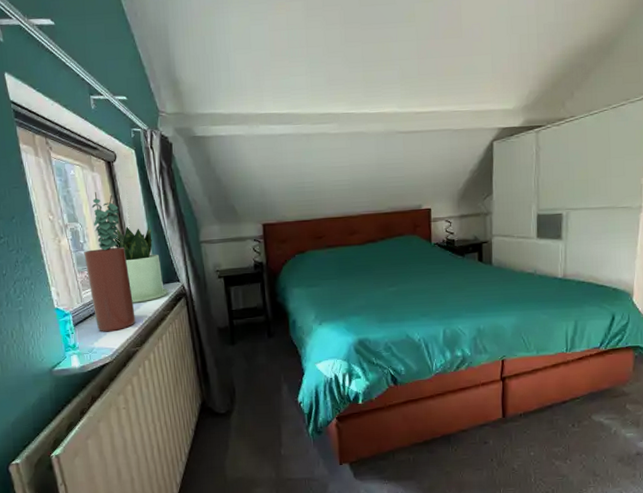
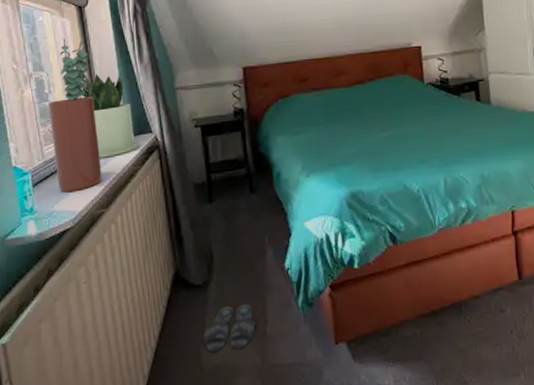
slippers: none [226,429,272,468] -> present [203,303,256,353]

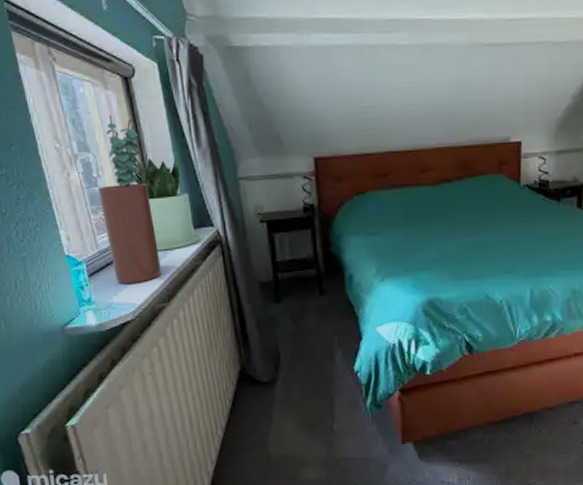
slippers: present [203,303,256,353] -> none [269,402,323,445]

